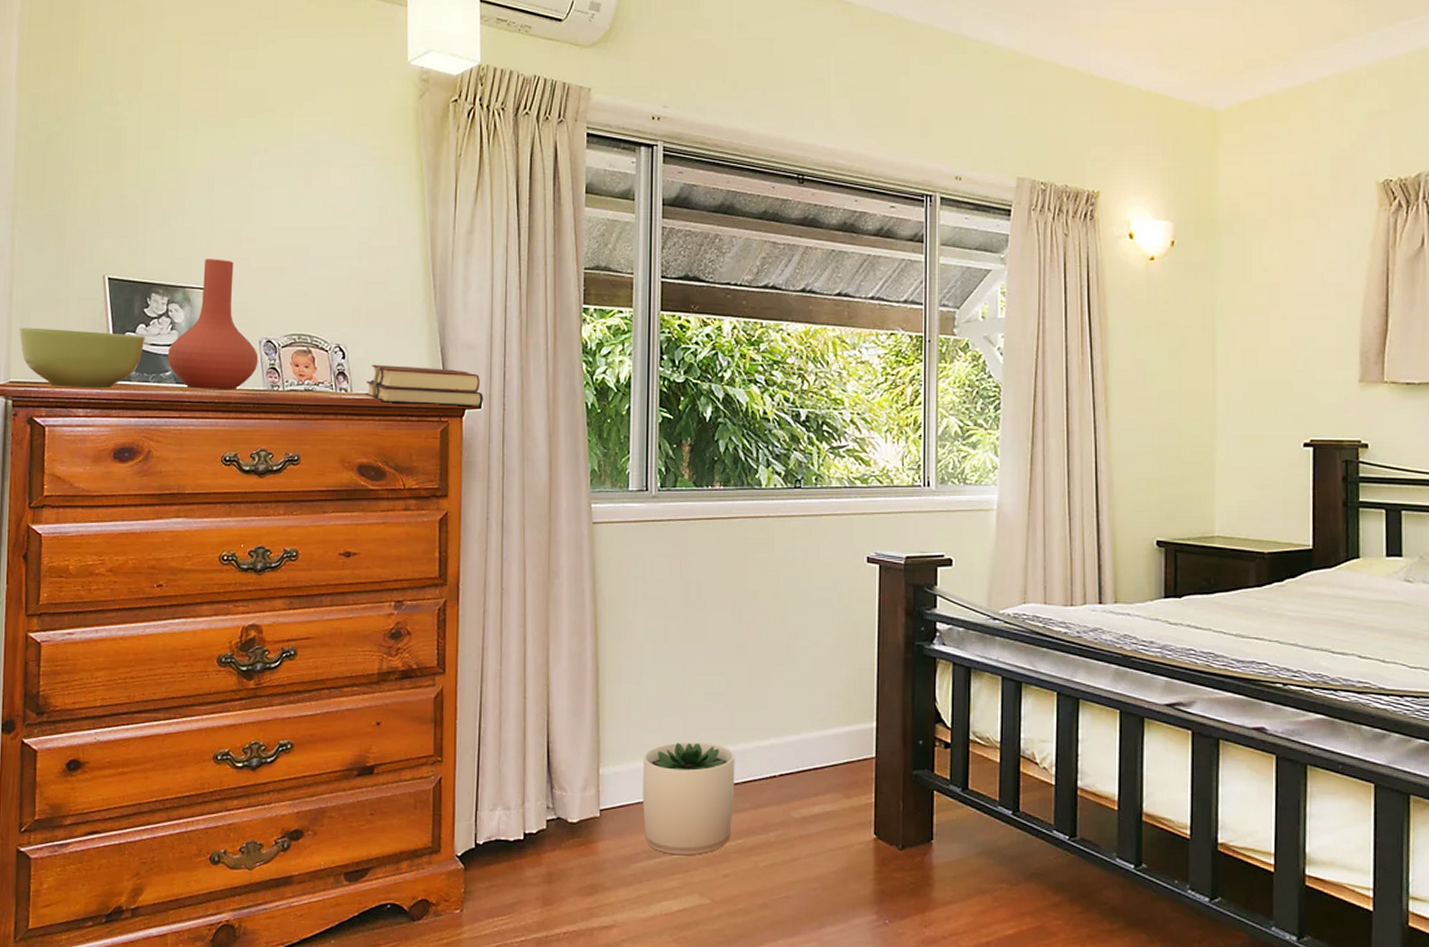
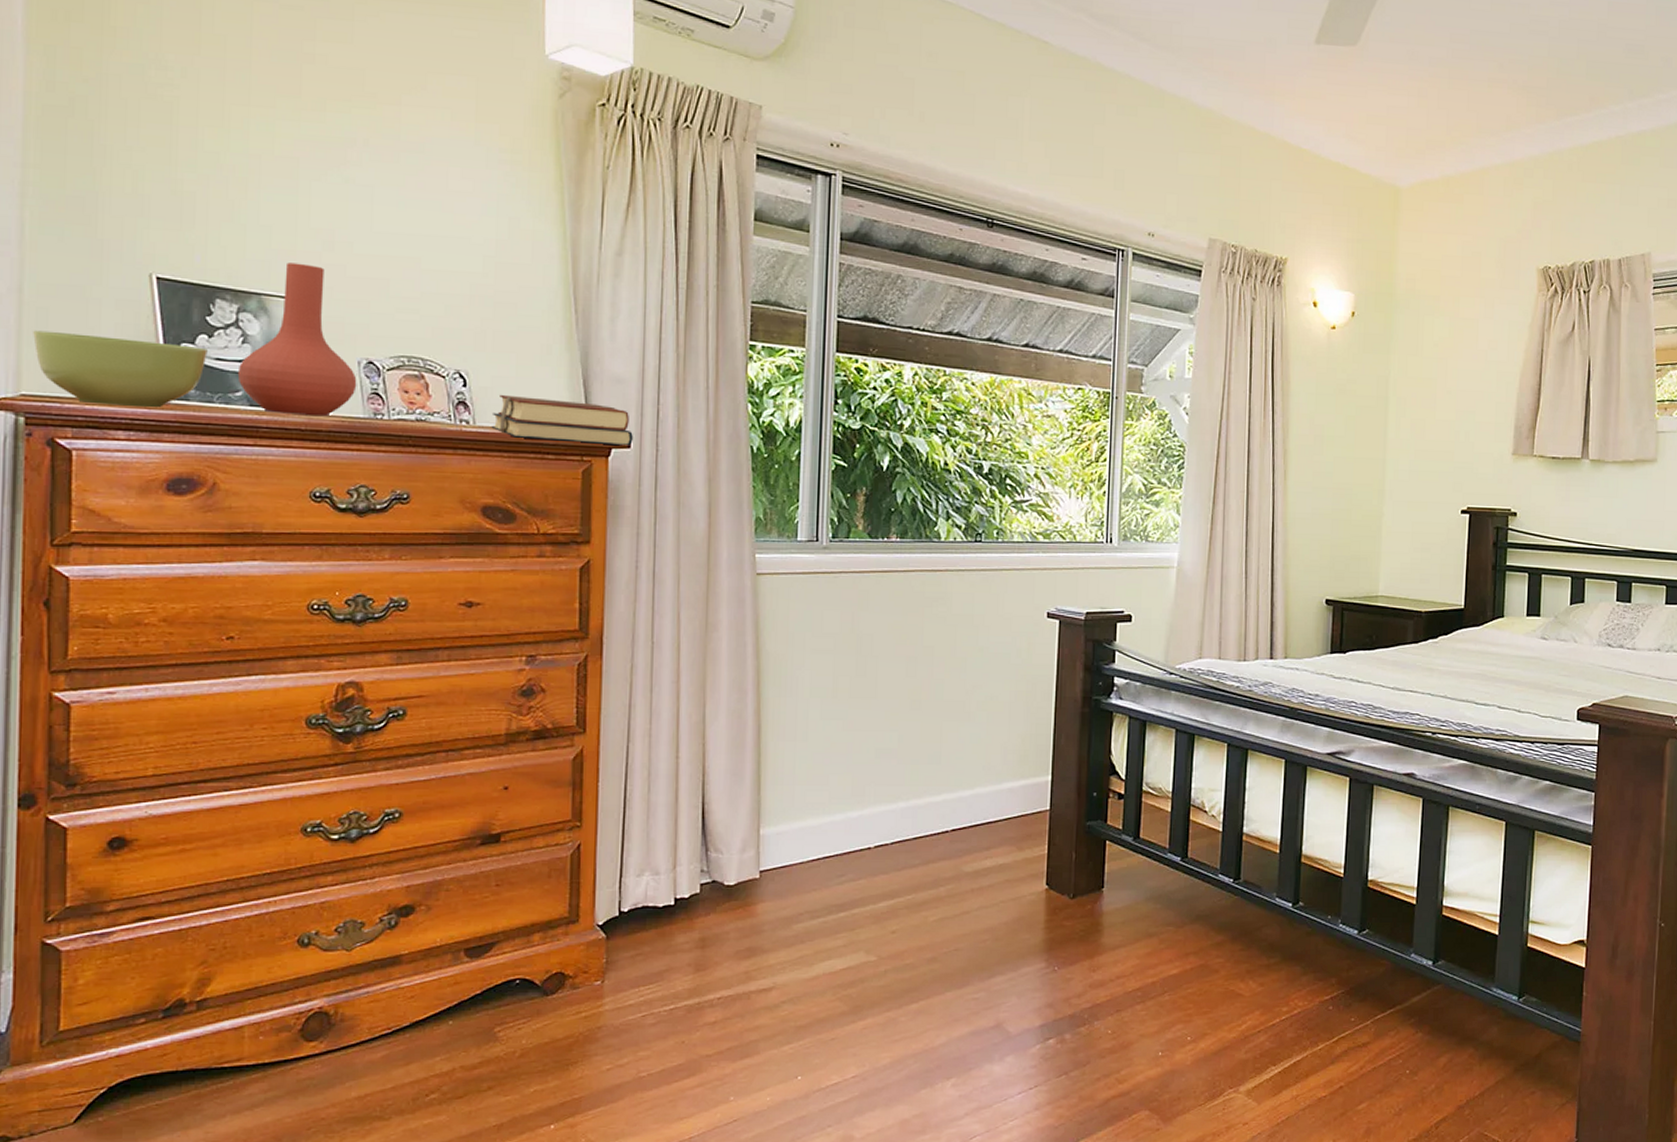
planter: present [643,742,735,856] -> none [806,800,906,914]

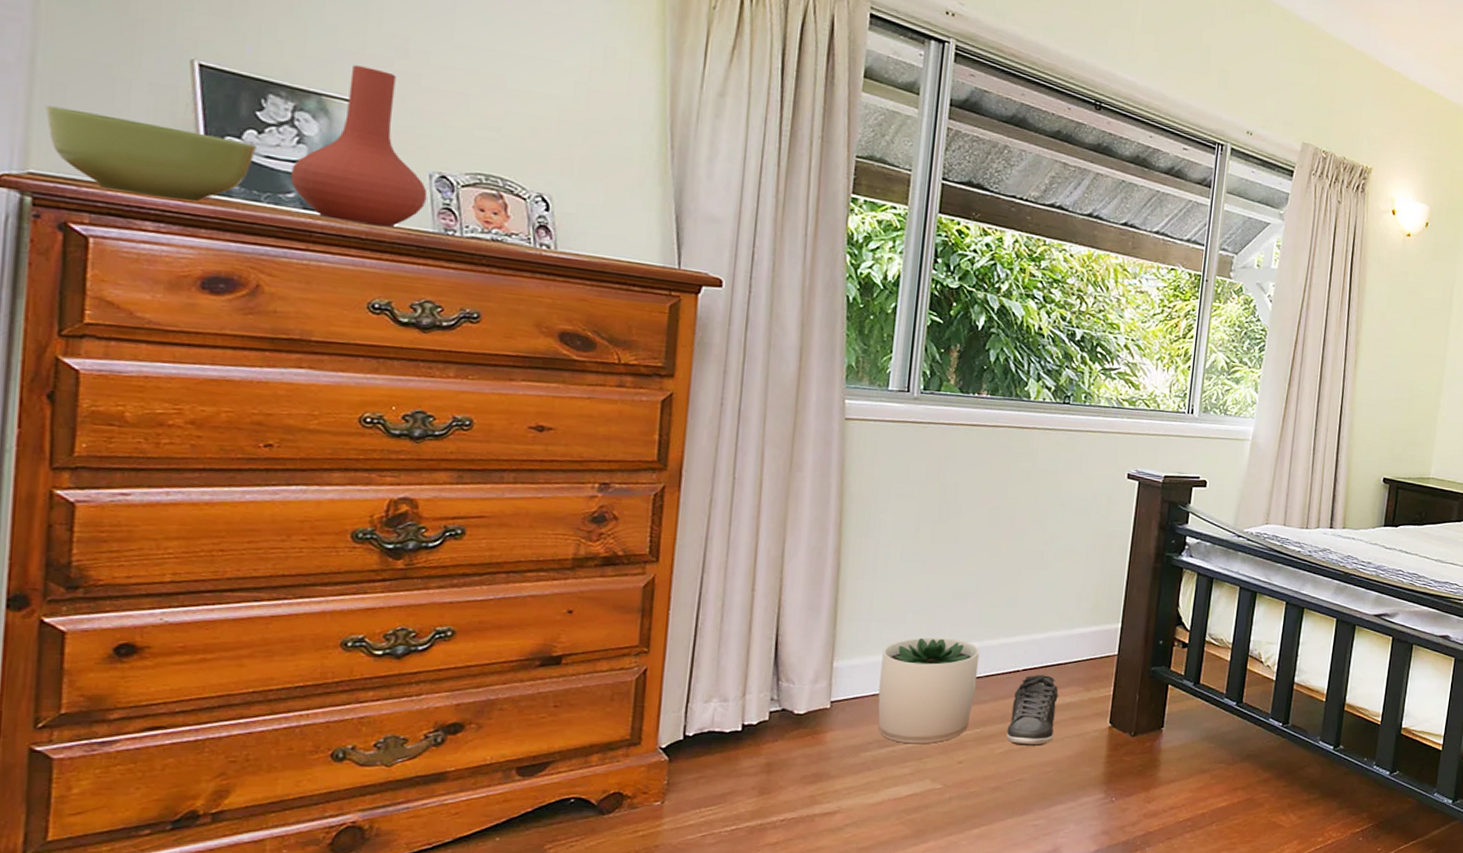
books: present [491,394,633,446] -> none [574,222,726,285]
planter: none [806,800,906,914] -> present [878,637,980,744]
shoe: none [939,835,990,913] -> present [1006,675,1059,747]

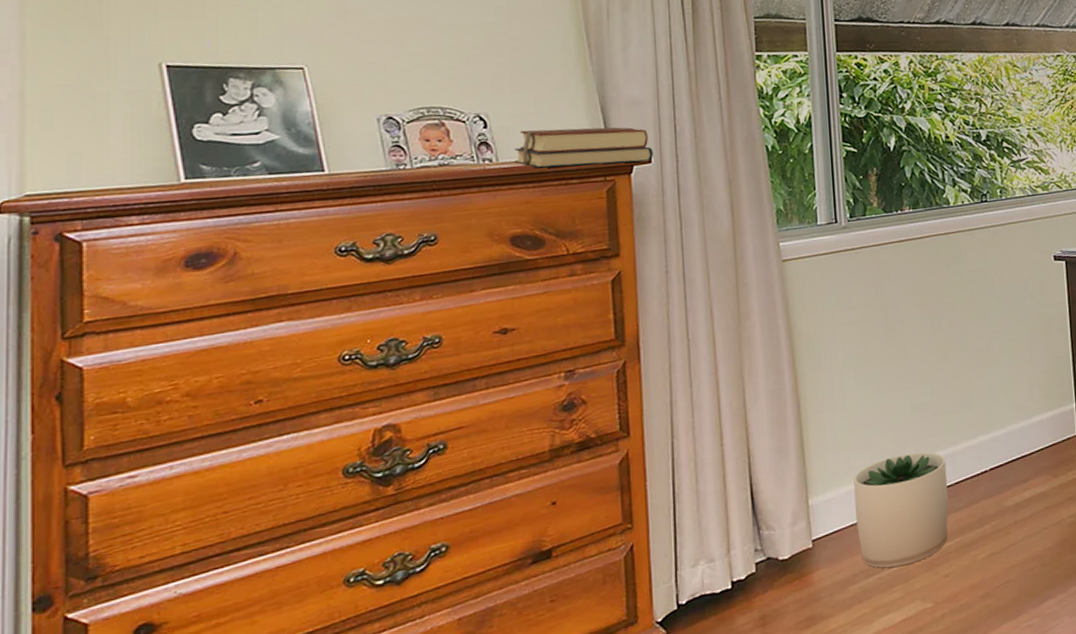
bowl: present [46,105,256,202] -> none [37,125,223,195]
vase: present [290,65,428,228] -> none [254,35,377,178]
books: none [574,222,726,285] -> present [514,127,653,169]
shoe: present [1006,675,1059,747] -> none [985,469,1032,547]

